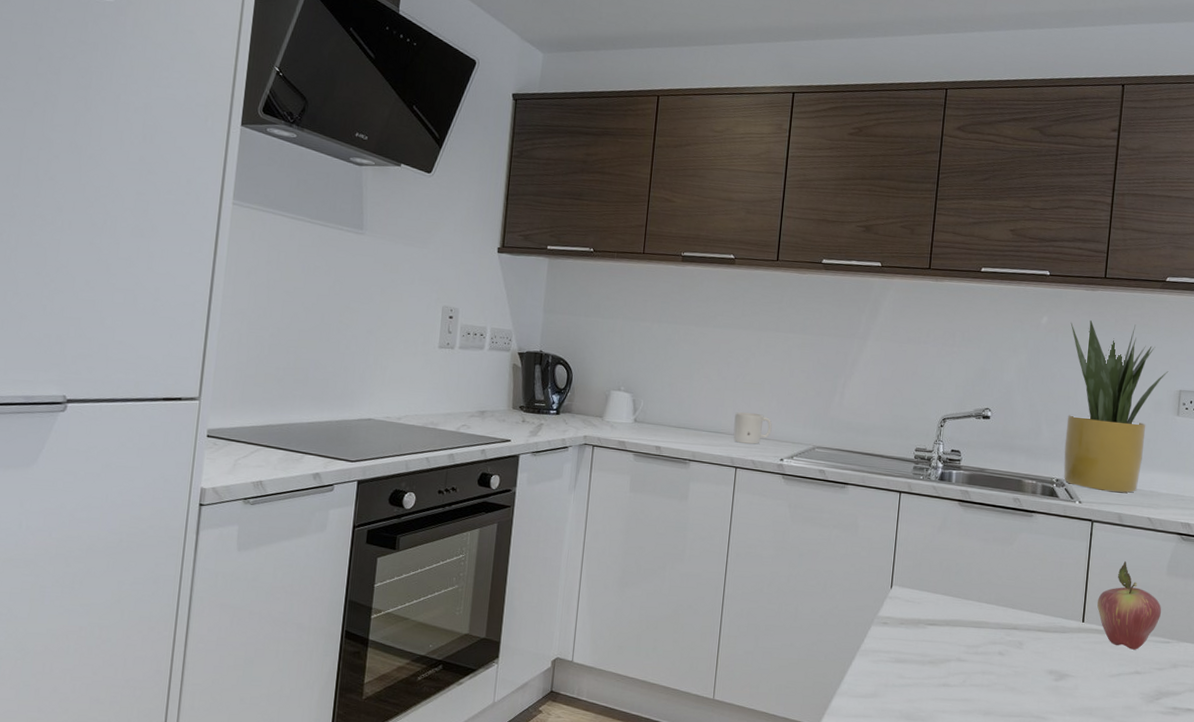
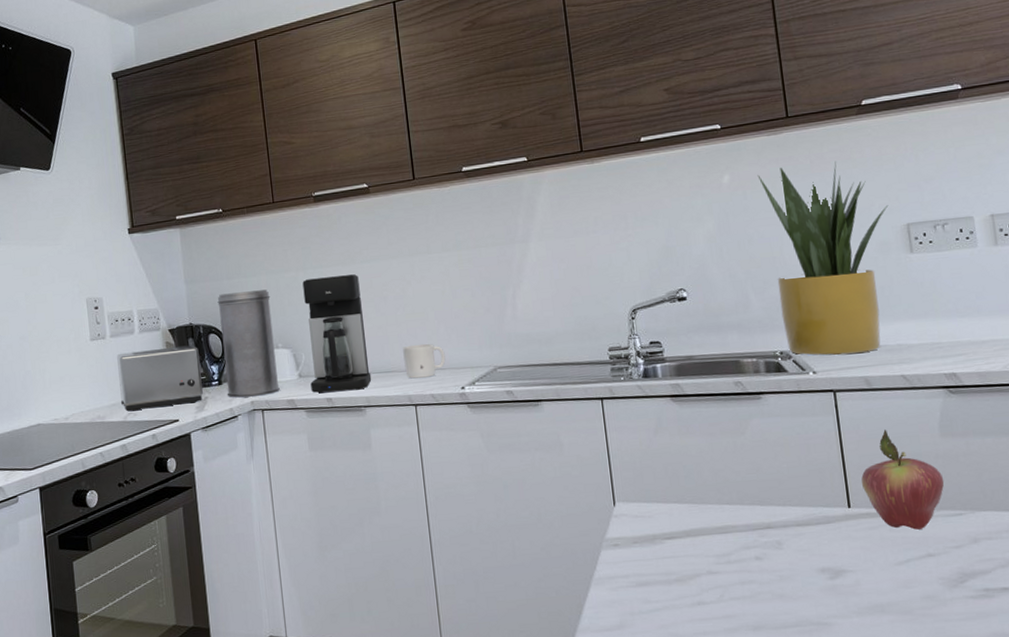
toaster: none [456,365,545,427] -> present [117,345,203,411]
canister: none [562,329,623,433] -> present [217,289,280,398]
coffee maker: none [643,332,709,444] -> present [302,274,372,394]

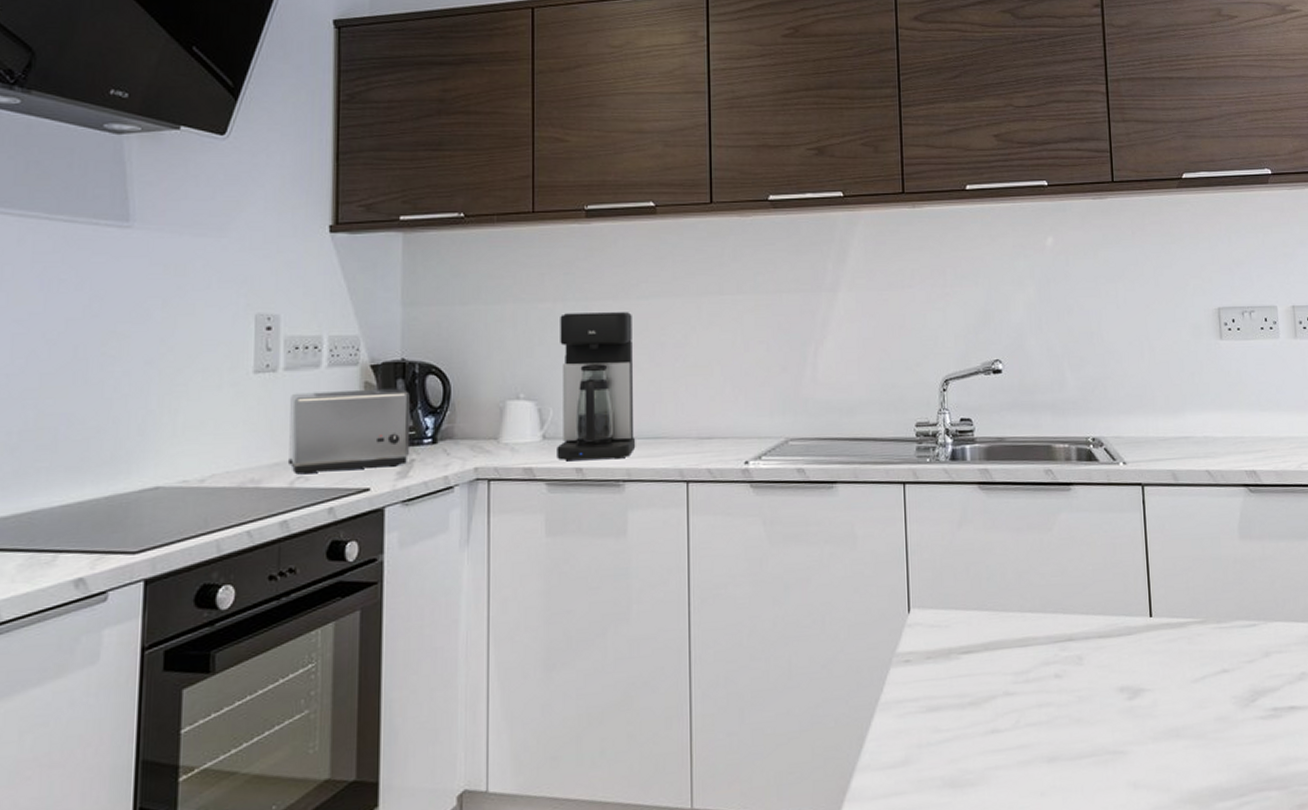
canister: present [217,289,280,398] -> none [442,322,516,462]
mug: present [402,343,446,379] -> none [678,405,729,448]
planter: present [757,161,889,356] -> none [1080,234,1202,445]
fruit: present [861,430,944,530] -> none [1163,530,1241,642]

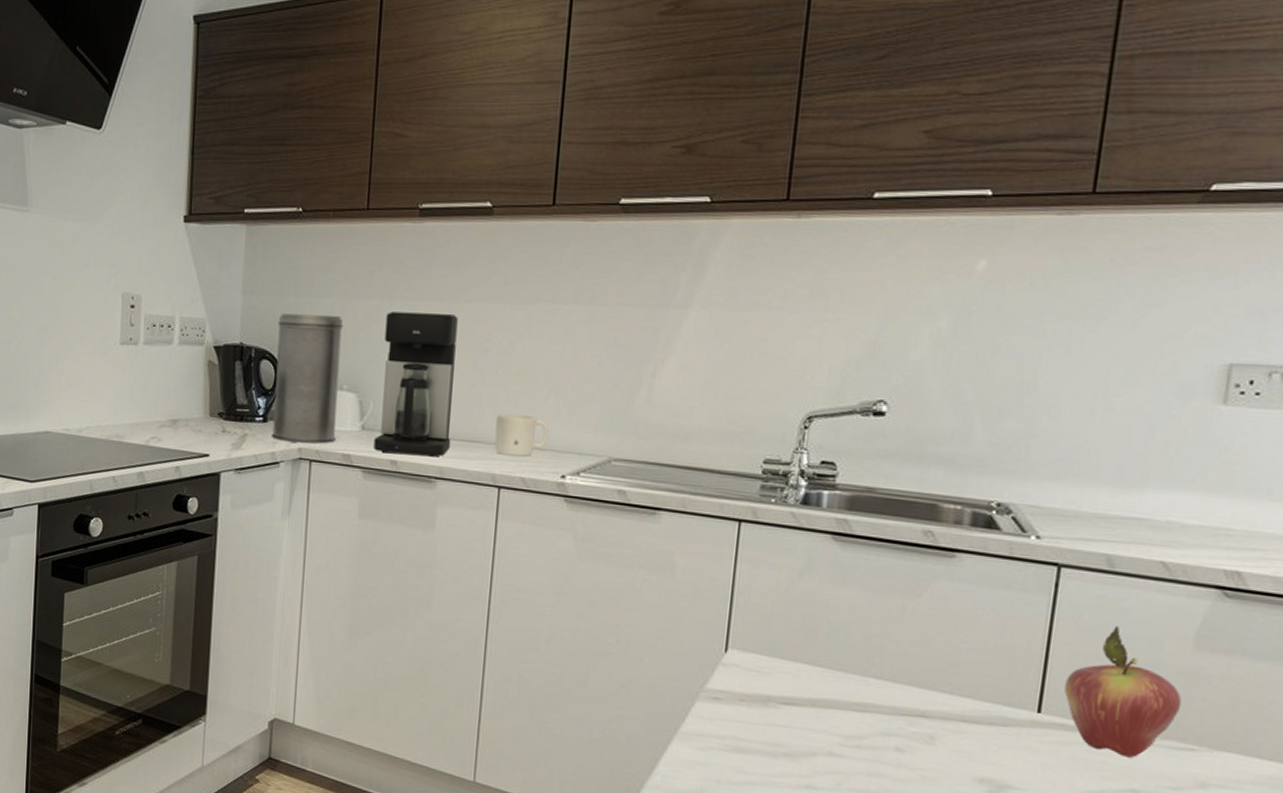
toaster: present [287,388,413,474] -> none [144,365,248,439]
canister: none [442,322,516,462] -> present [271,313,344,444]
mug: none [678,405,729,448] -> present [494,413,549,457]
fruit: none [1163,530,1241,642] -> present [1063,626,1183,758]

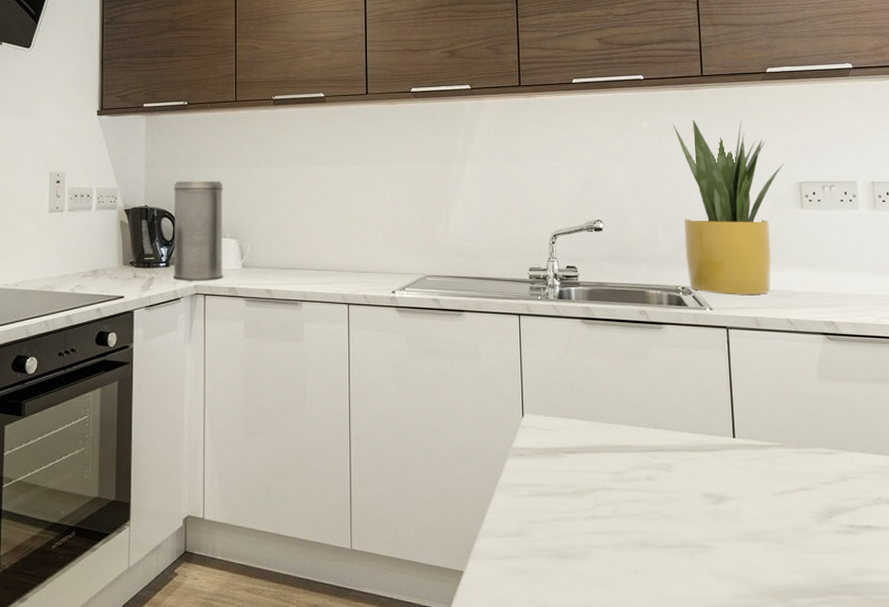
coffee maker: present [373,312,458,457] -> none [252,176,310,284]
mug: present [494,413,549,457] -> none [341,247,380,279]
planter: none [1009,261,1210,524] -> present [672,119,785,294]
fruit: present [1063,626,1183,758] -> none [746,368,819,464]

